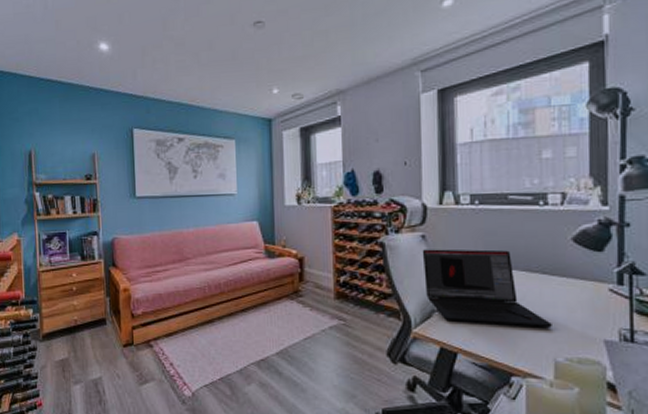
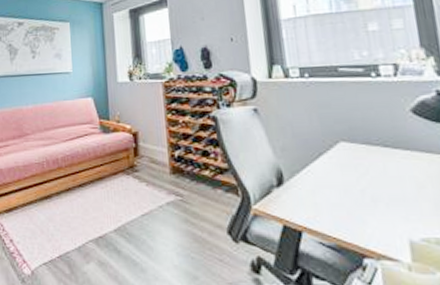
laptop: present [422,249,552,327] -> none [255,122,402,204]

